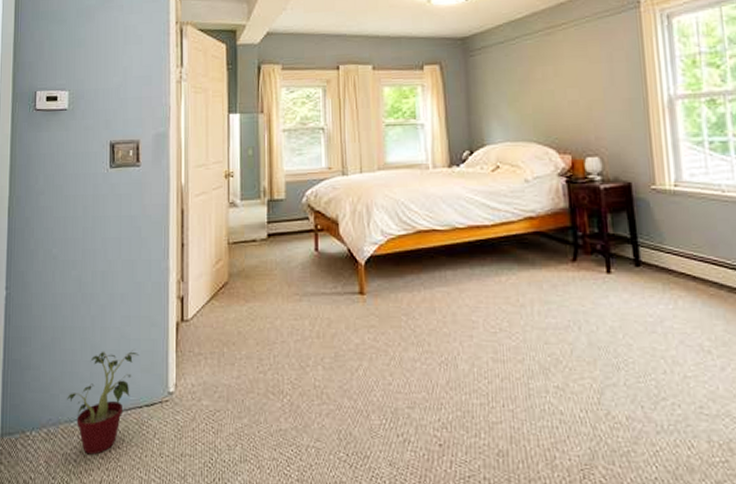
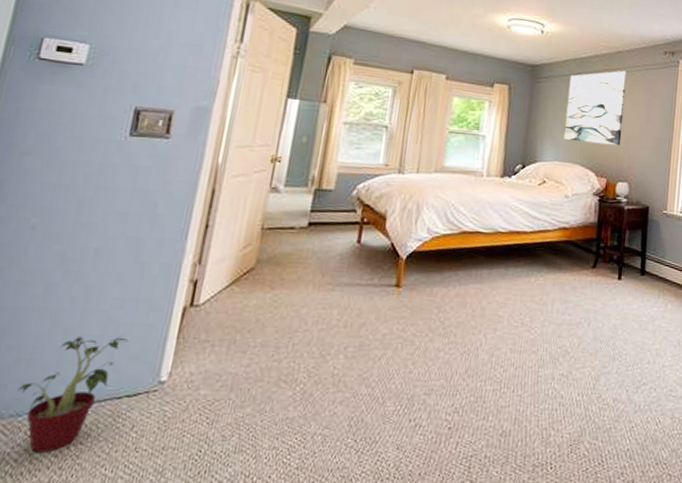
wall art: none [507,24,582,116] -> present [563,70,628,146]

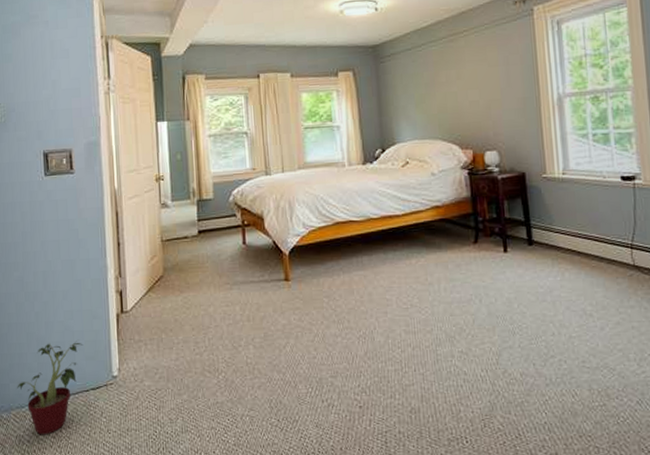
wall art: present [563,70,628,146] -> none [414,31,482,116]

